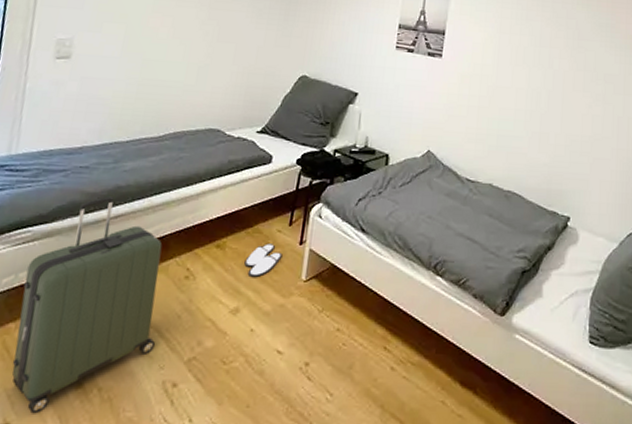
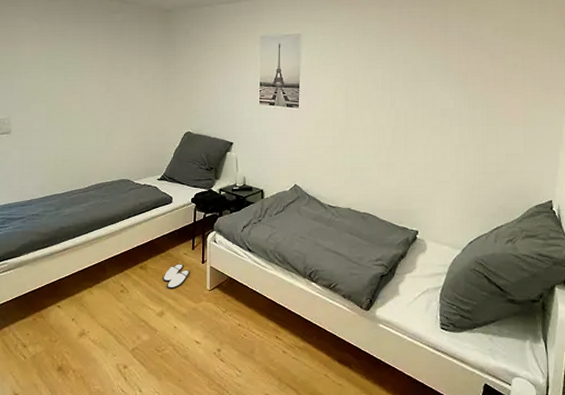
suitcase: present [11,196,163,414] -> none [9,235,108,388]

